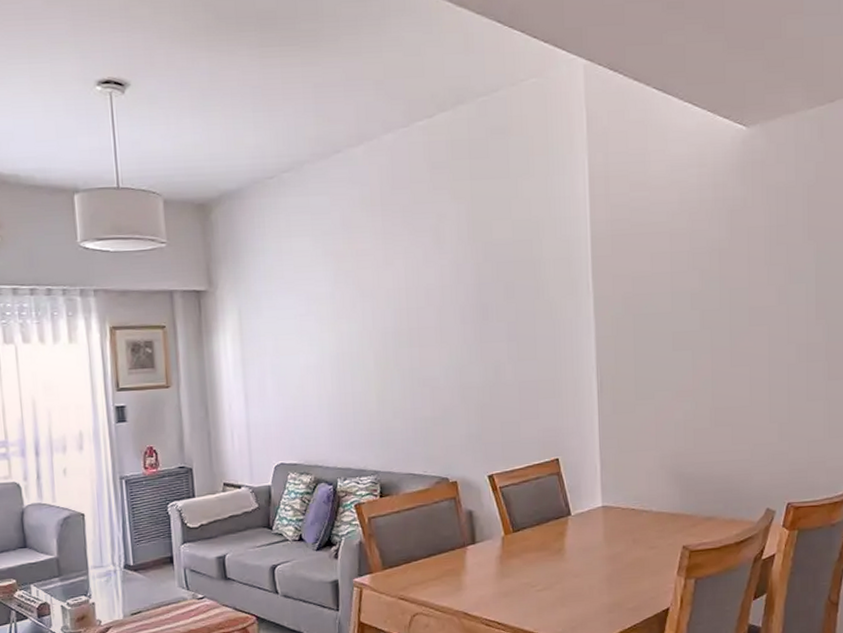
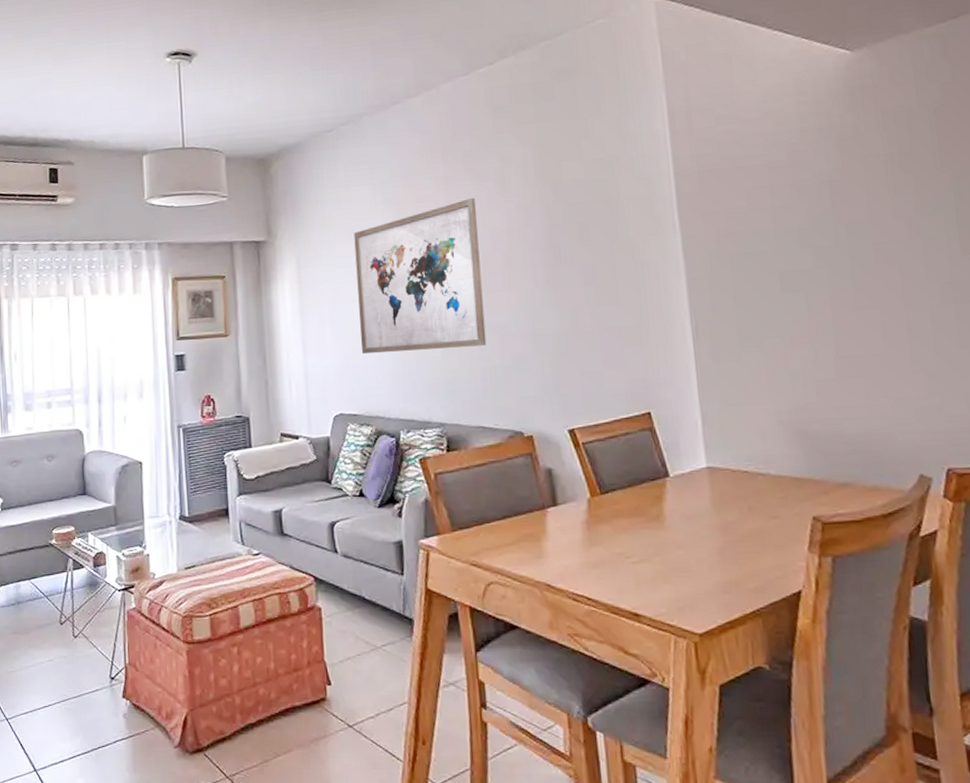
wall art: none [295,253,419,405] -> present [354,197,487,353]

